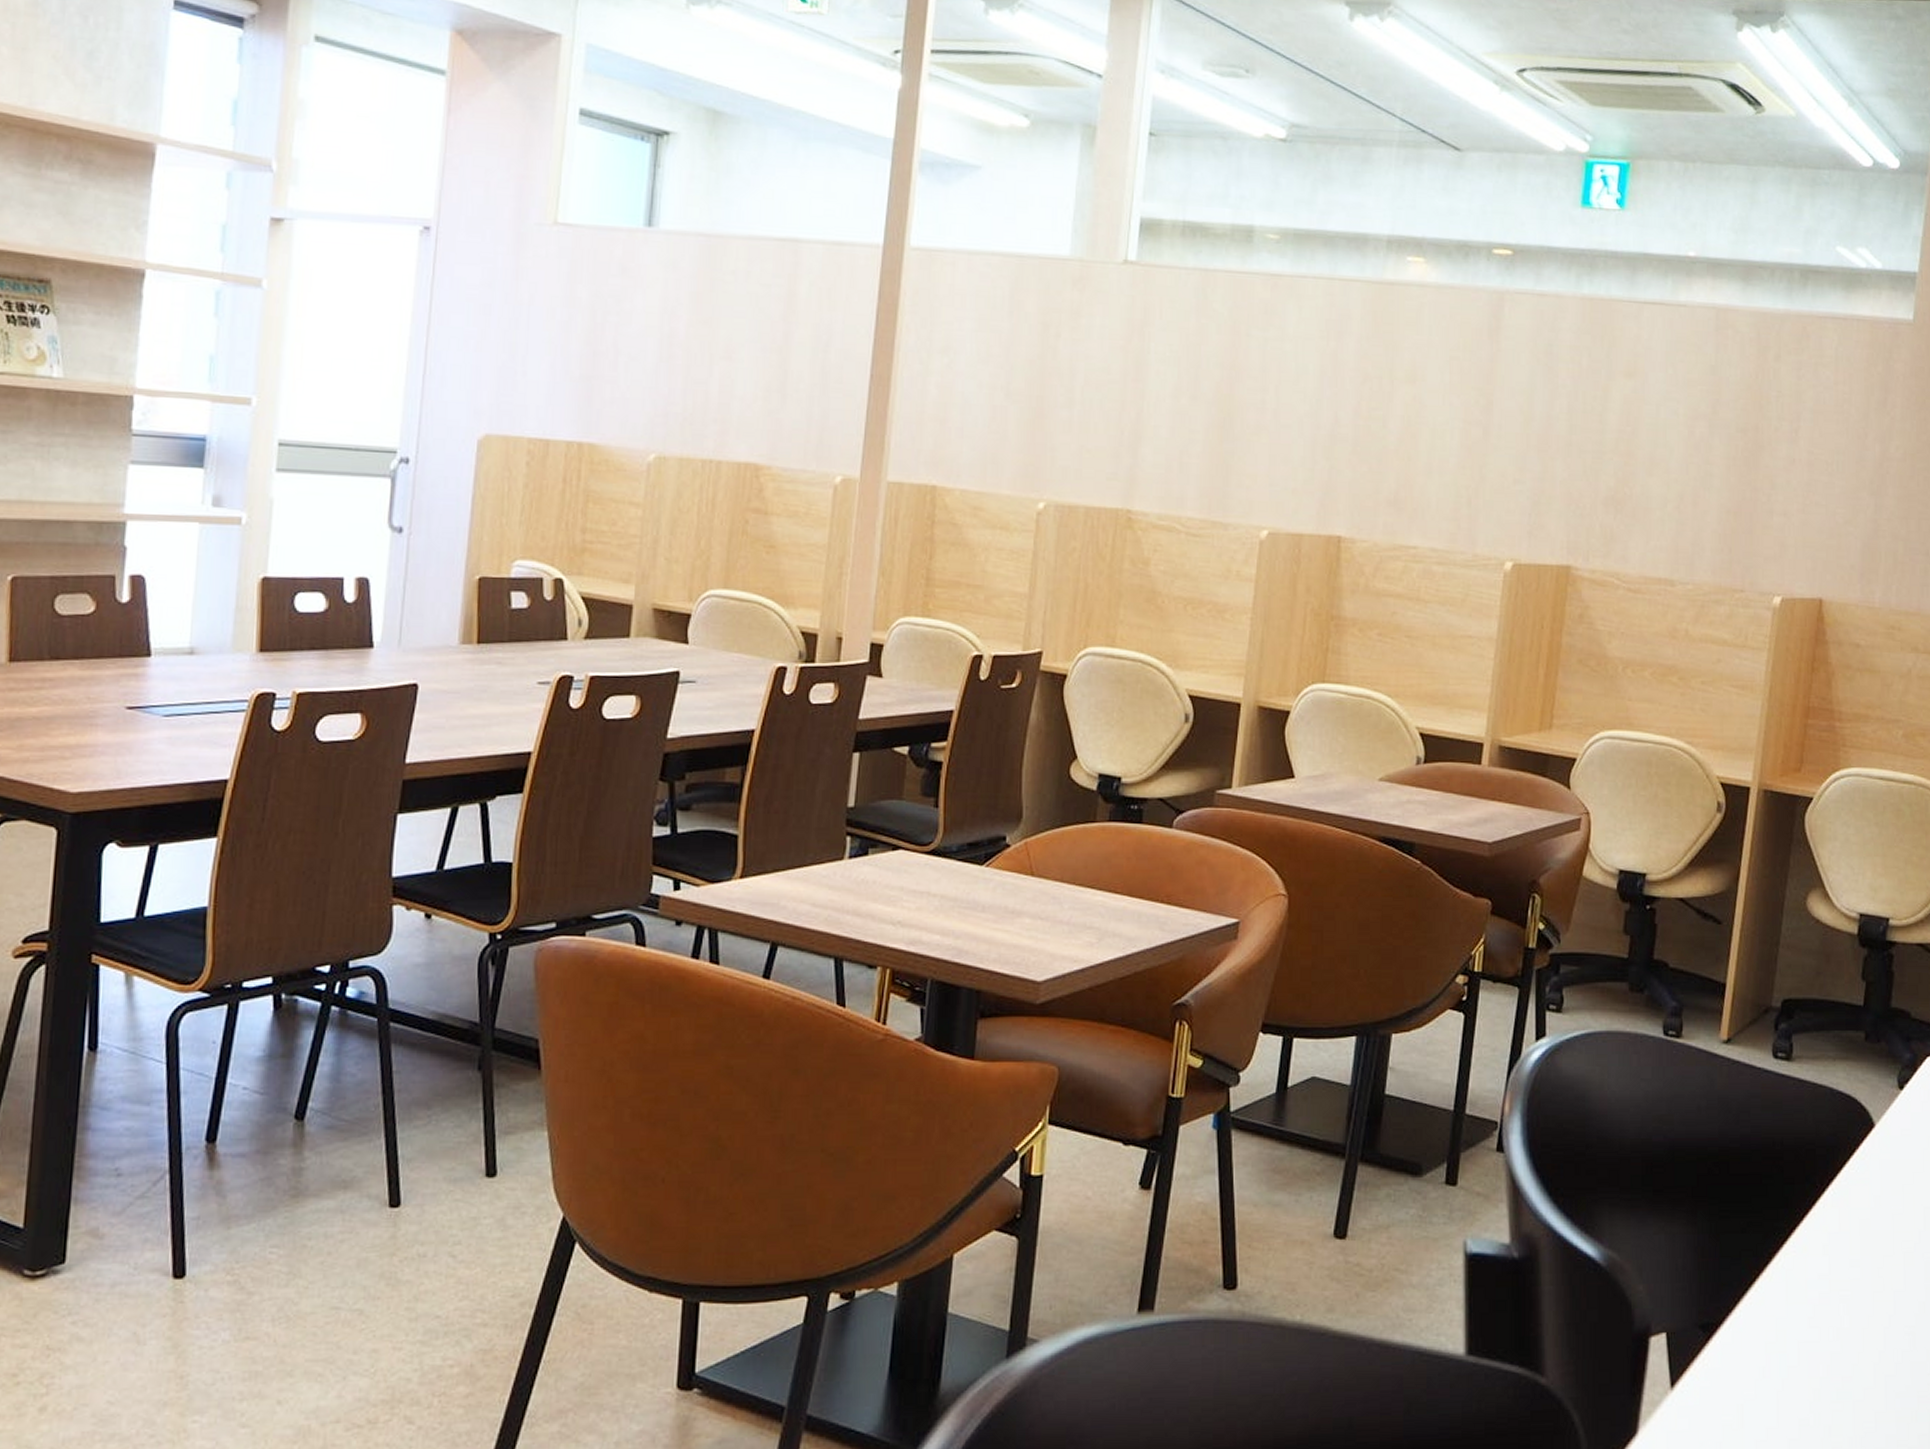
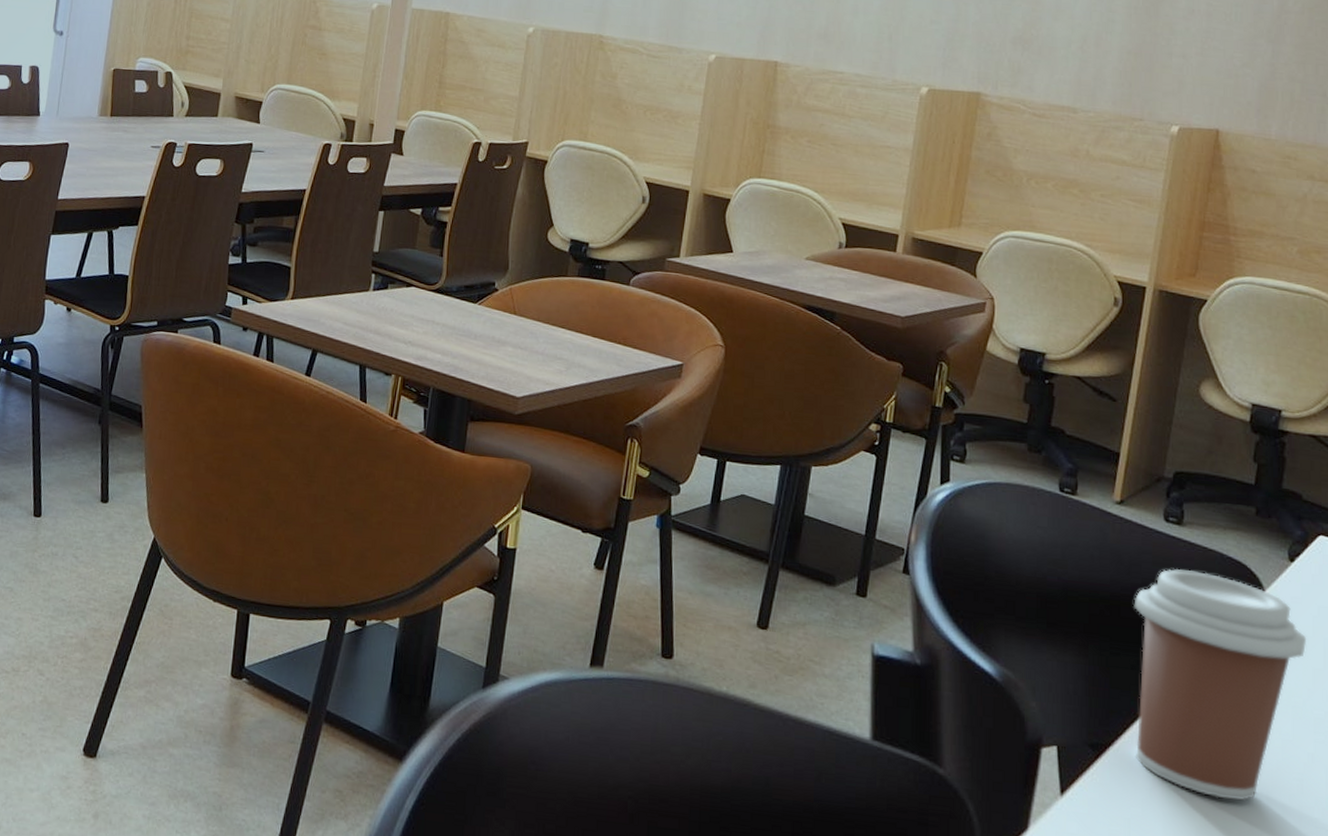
coffee cup: none [1743,1112,1916,1367] -> present [1134,569,1306,800]

